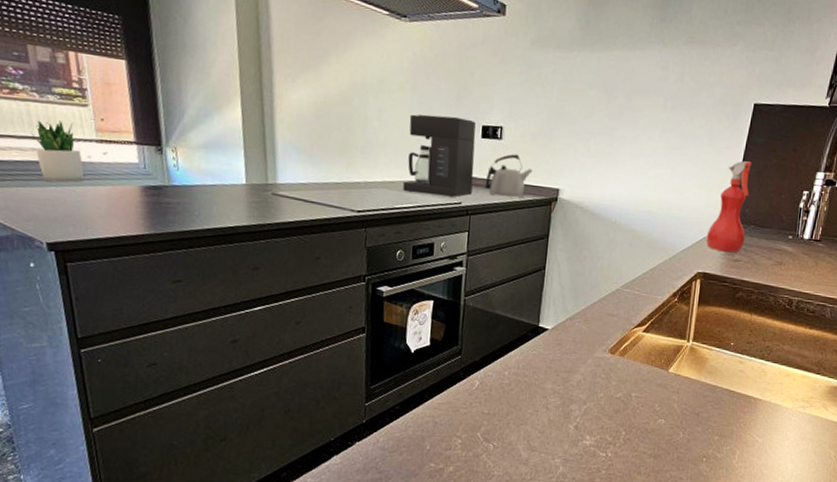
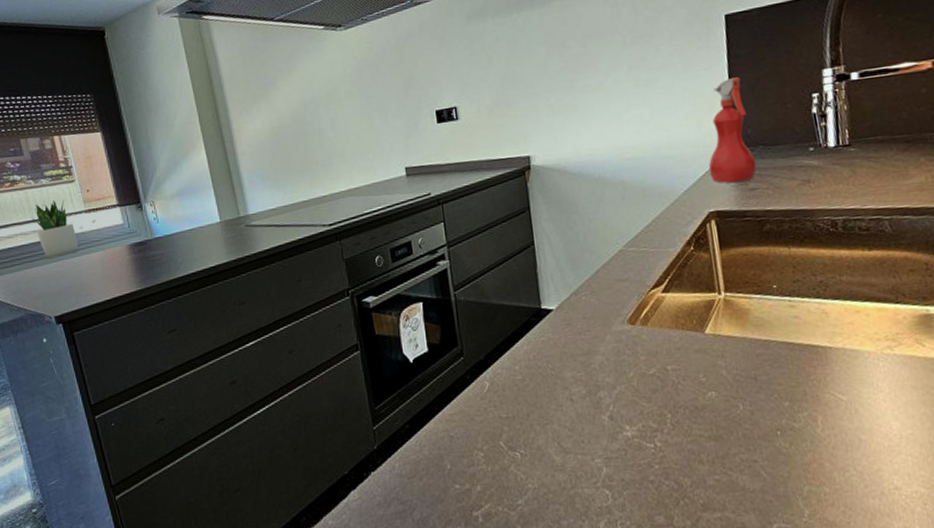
coffee maker: present [403,114,476,198] -> none [362,107,439,195]
kettle: present [484,154,533,199] -> none [450,131,497,179]

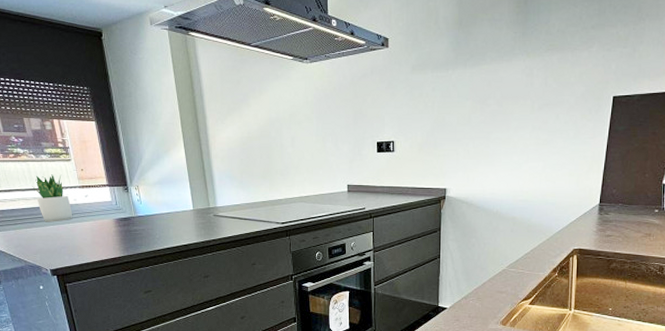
spray bottle: present [708,77,757,184] -> none [579,148,616,230]

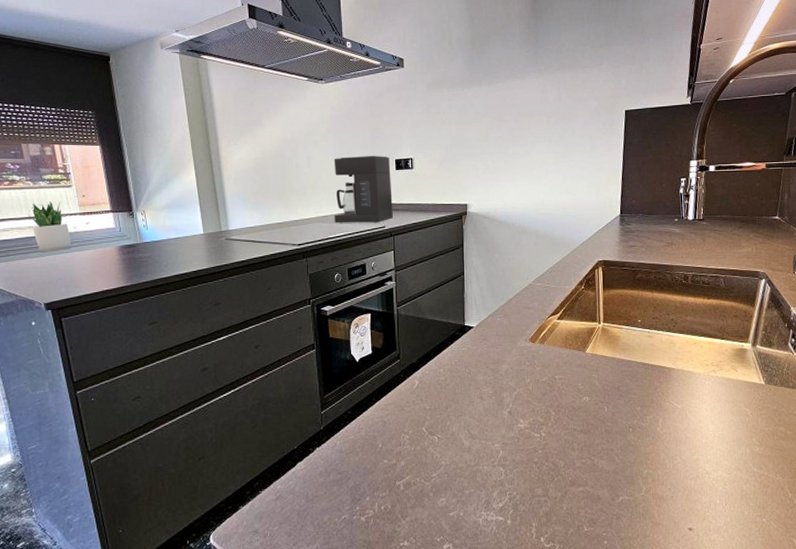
coffee maker: none [316,138,373,205] -> present [334,156,393,224]

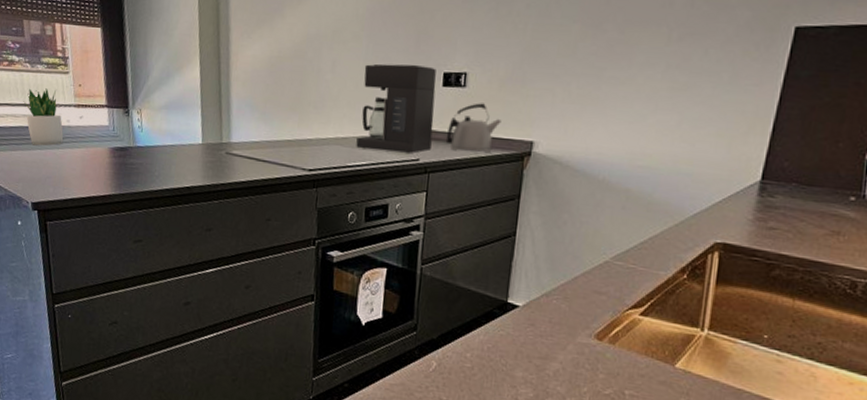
kettle: none [403,179,442,217] -> present [445,103,502,154]

